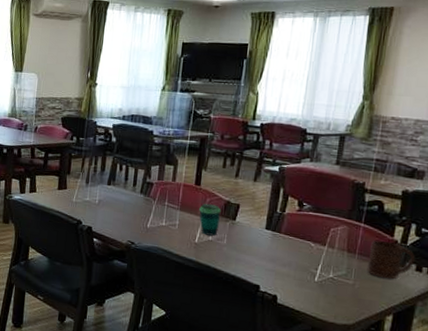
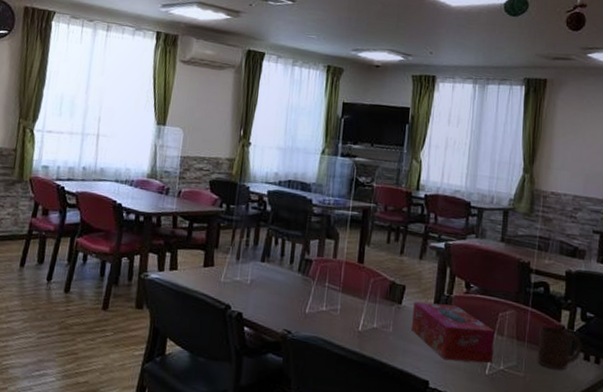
cup: present [199,203,222,236] -> none [362,284,387,323]
tissue box: none [244,218,326,272] -> present [411,301,495,363]

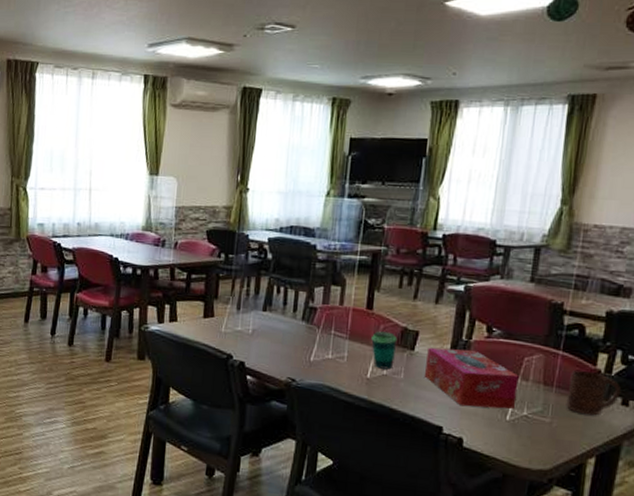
cup: none [362,284,387,323] -> present [371,331,398,370]

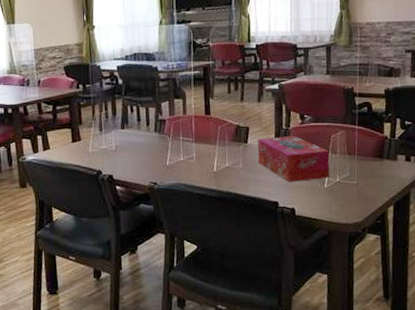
cup: present [371,331,398,370] -> none [213,131,233,163]
cup: present [566,370,622,416] -> none [366,138,404,173]

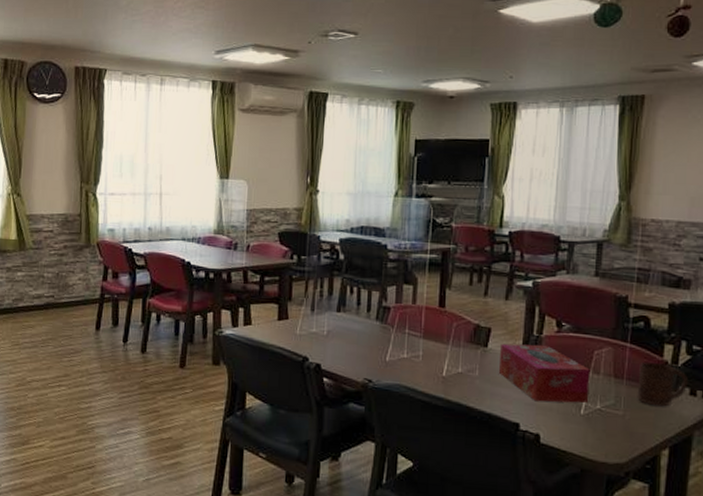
cup: none [366,138,404,173] -> present [637,361,689,407]

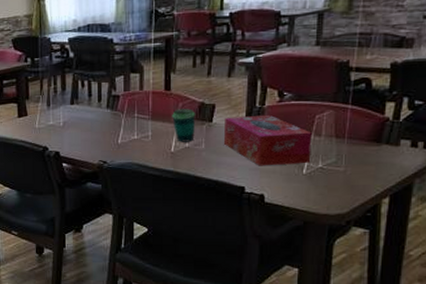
cup: none [445,329,471,367] -> present [172,108,196,142]
cup: present [637,361,689,407] -> none [358,120,410,160]

